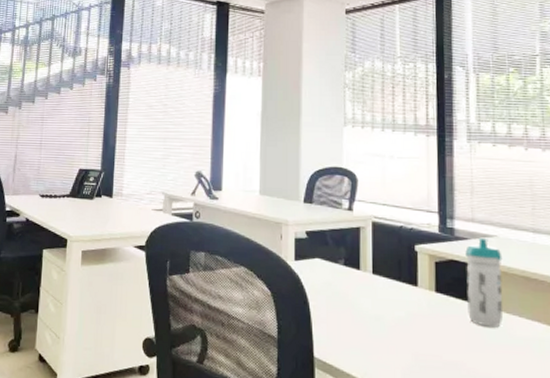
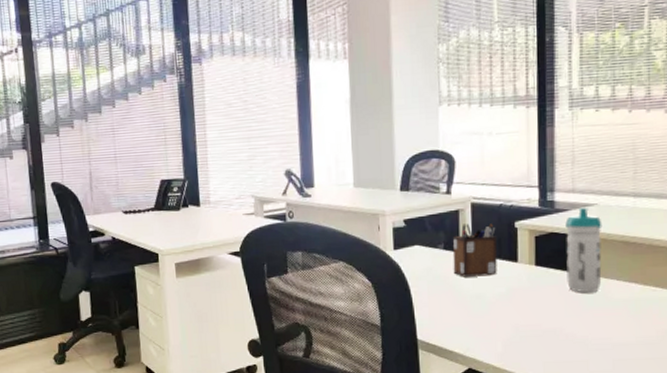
desk organizer: none [352,242,398,298] -> present [452,222,498,277]

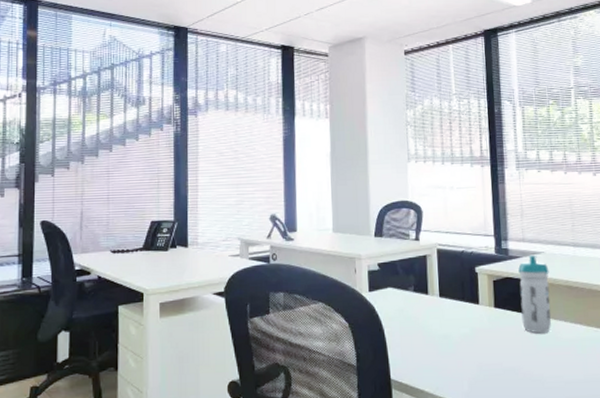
desk organizer: present [452,222,498,277] -> none [421,267,462,318]

